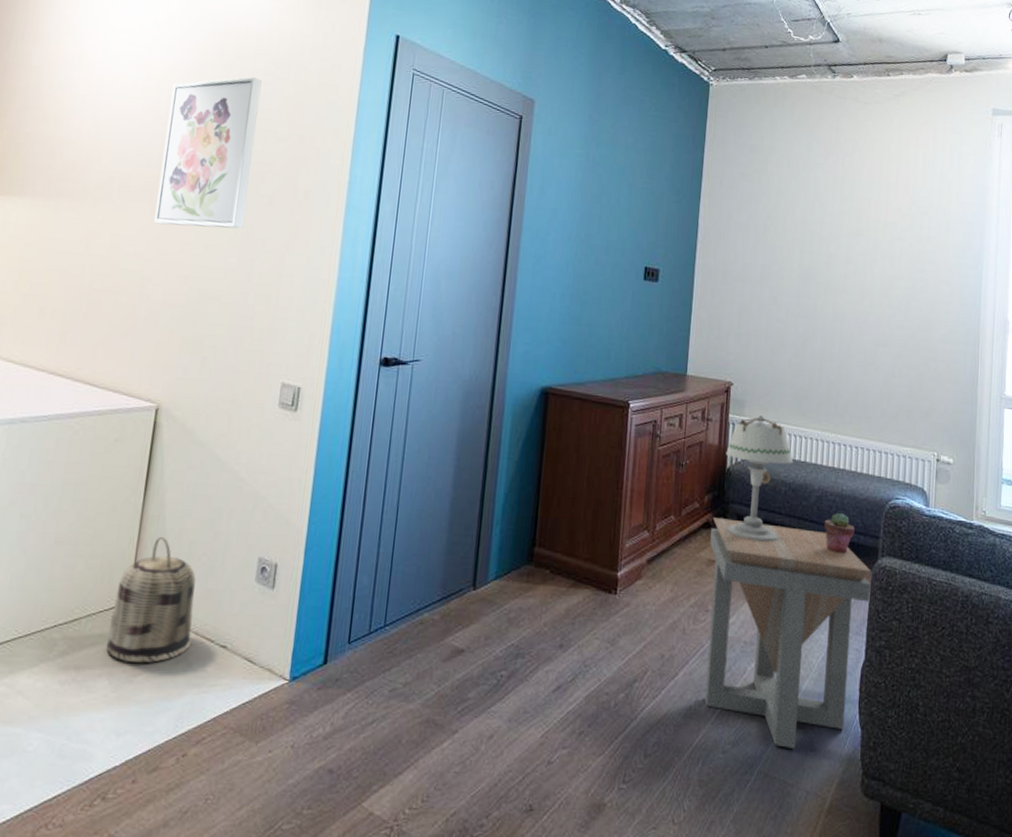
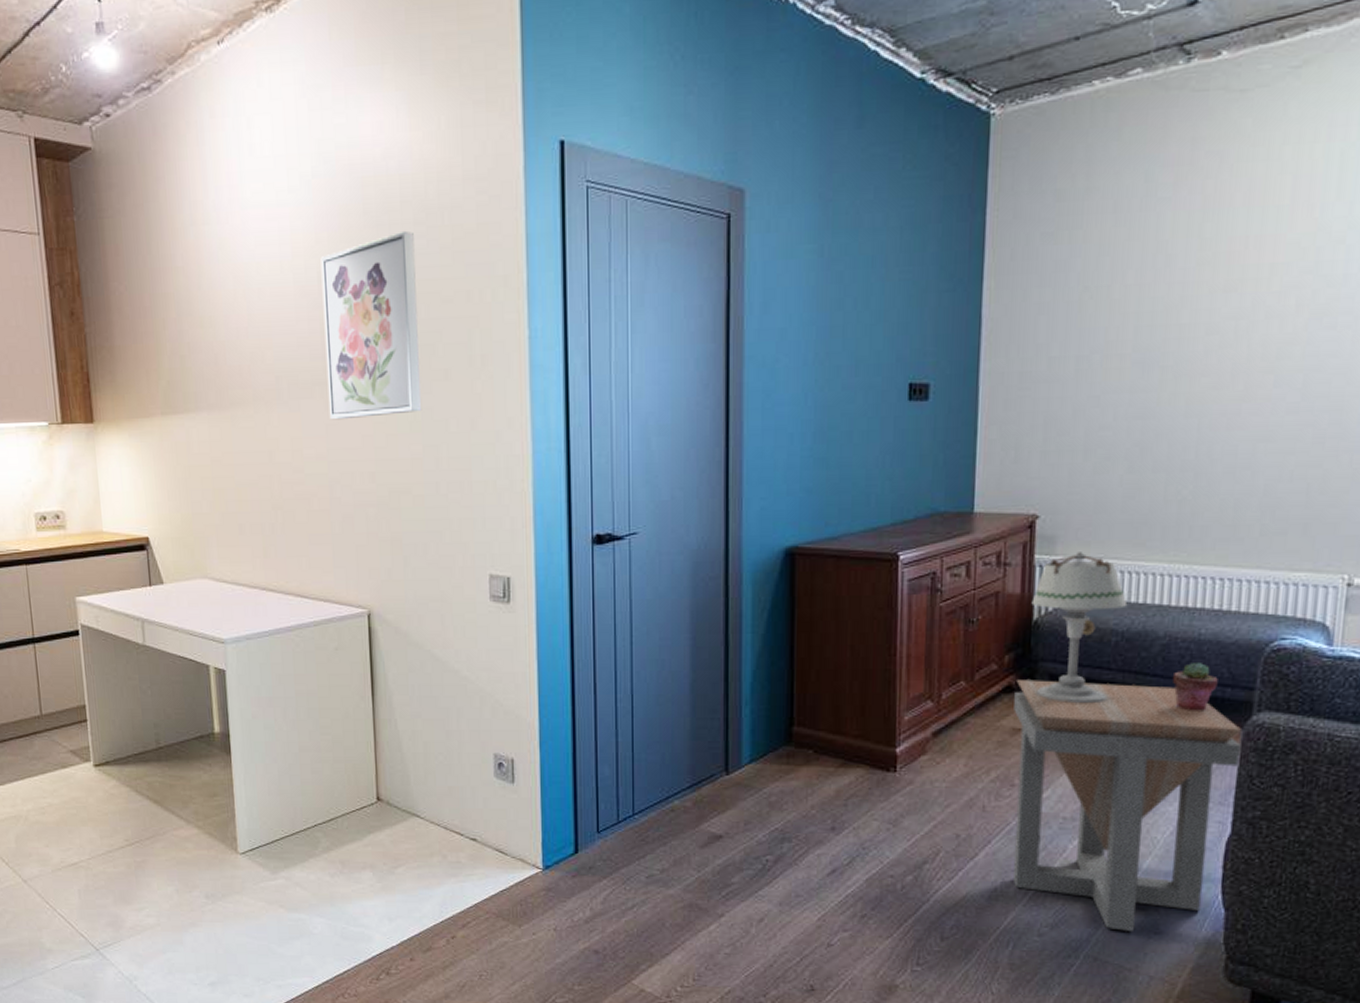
basket: present [106,536,196,664] -> none [364,738,443,857]

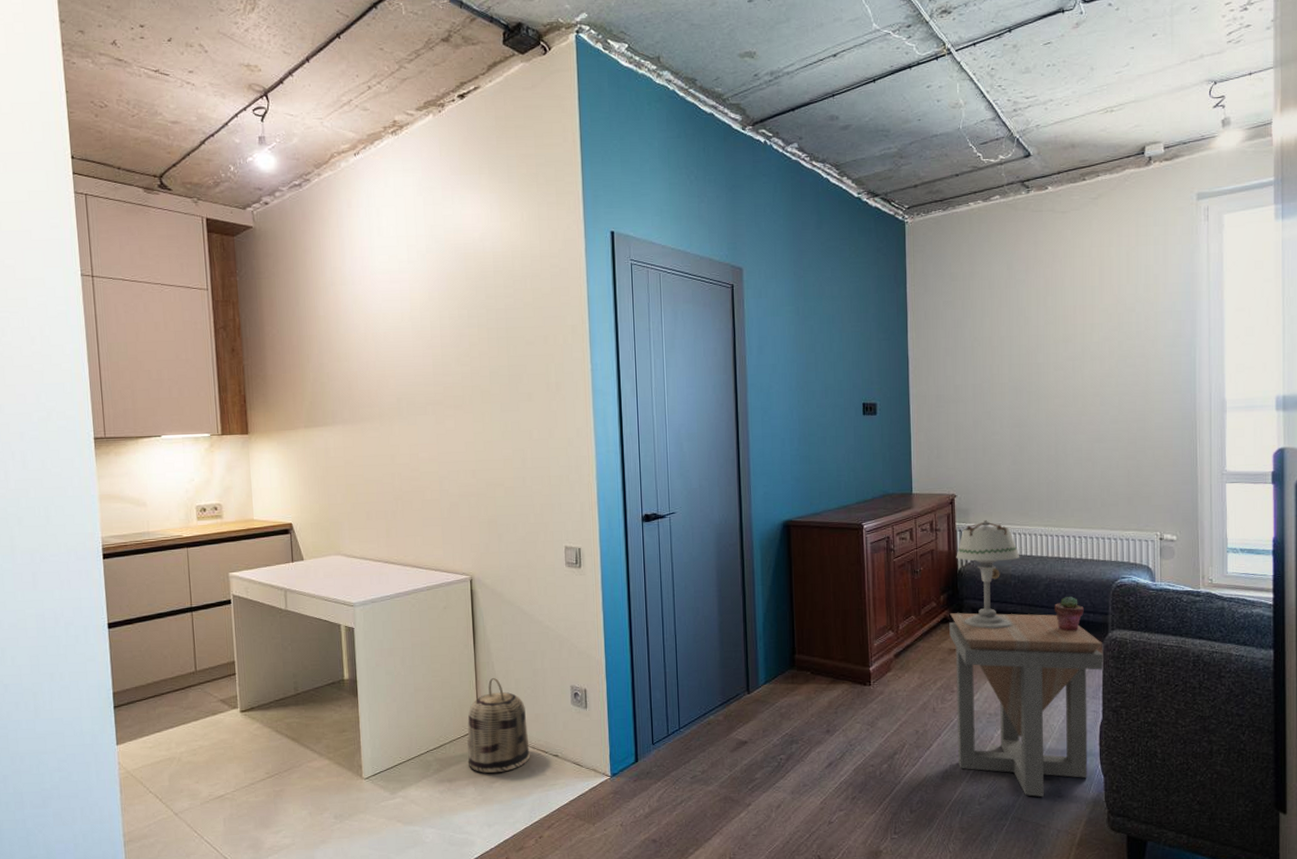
wall art: present [320,230,421,420] -> none [433,292,511,431]
basket: none [364,738,443,857] -> present [467,677,531,774]

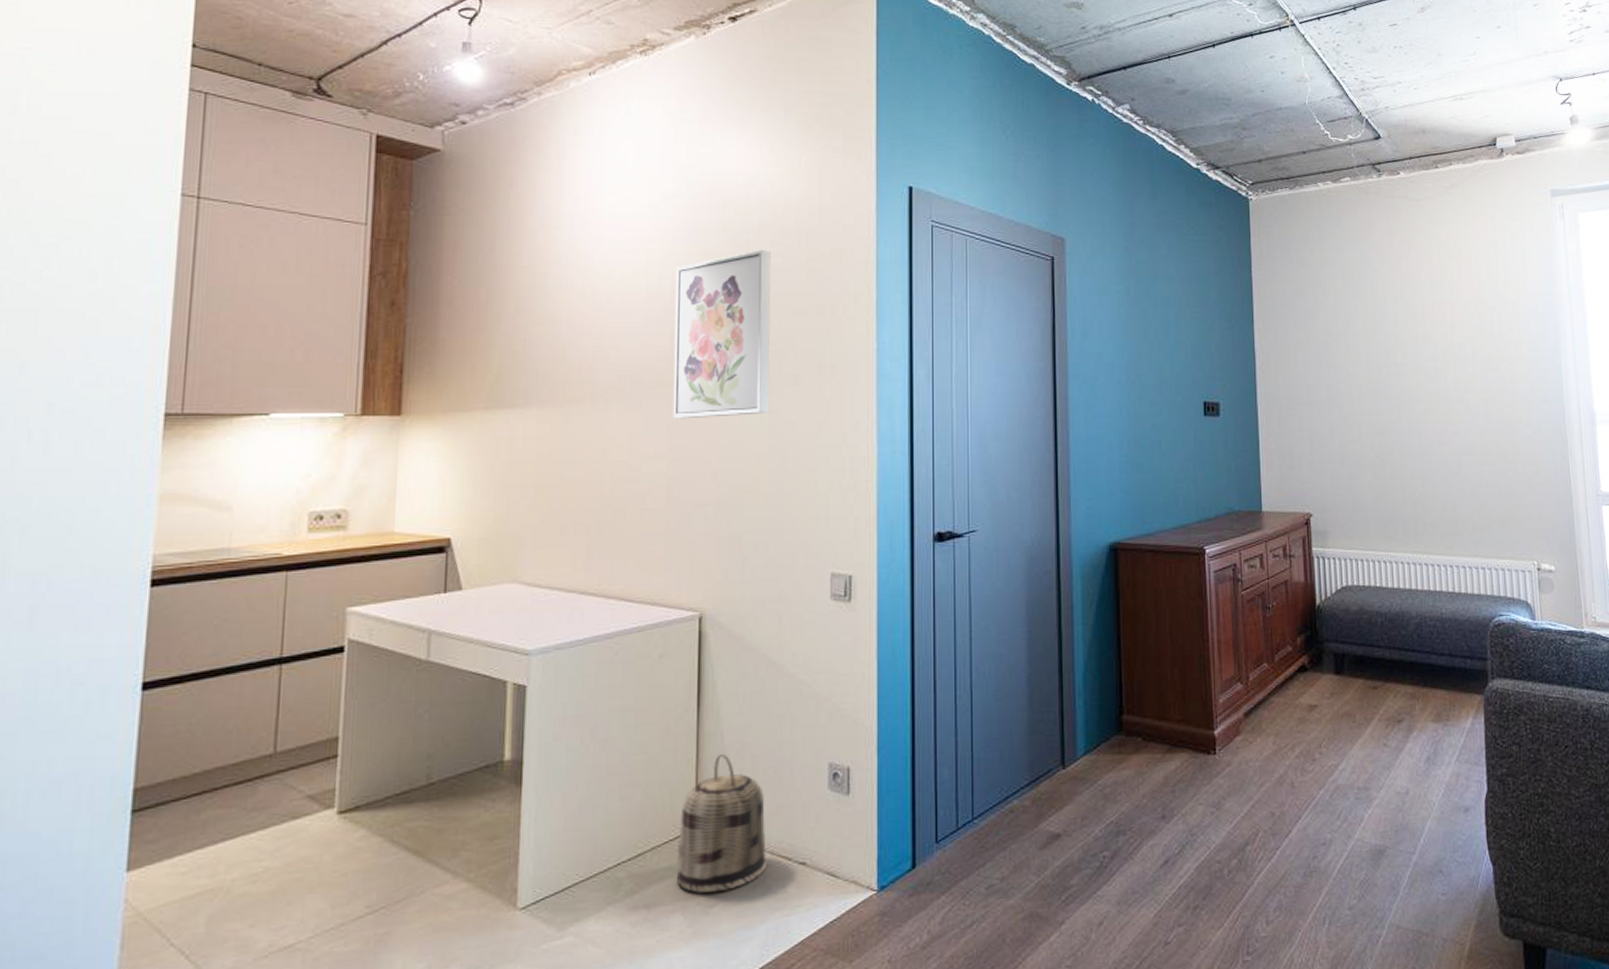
wall art: none [433,292,511,431] -> present [673,249,771,419]
side table: present [949,613,1103,797] -> none [1308,659,1485,896]
table lamp: present [956,520,1020,629] -> none [1313,545,1386,680]
potted succulent: present [1055,597,1084,632] -> none [1427,638,1460,681]

